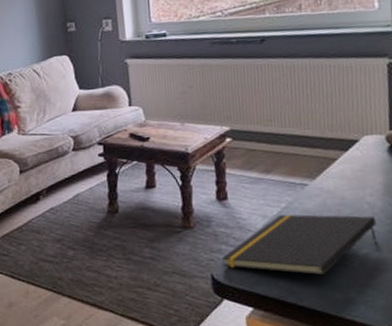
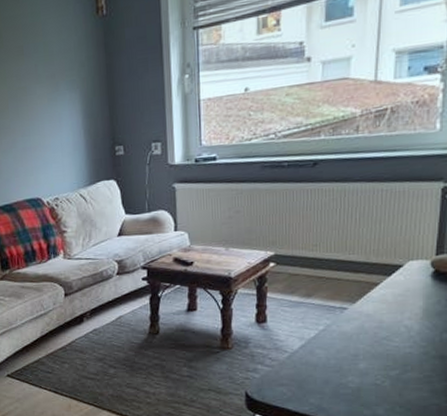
notepad: present [222,214,378,276] -> none [257,336,412,394]

